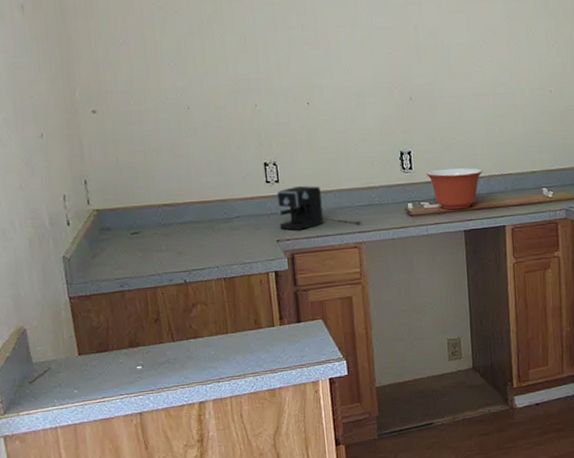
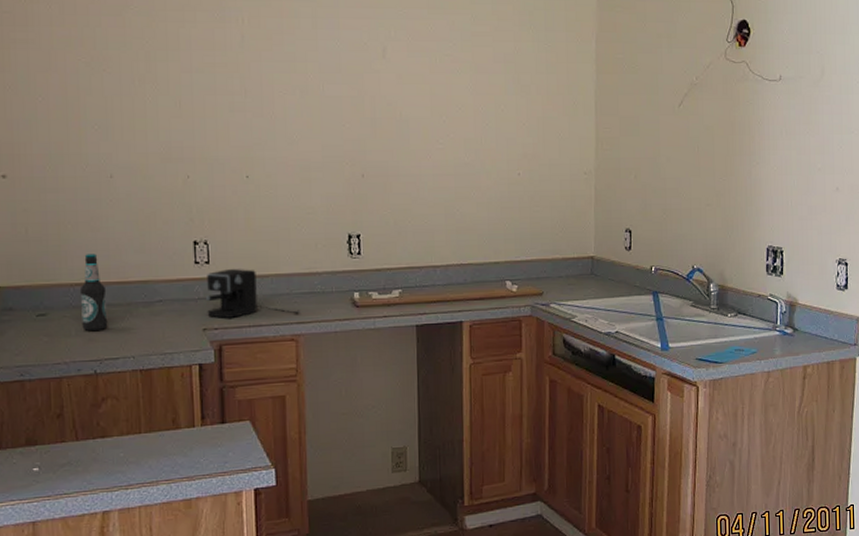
bottle: none [166,177,194,246] -> present [79,254,108,332]
mixing bowl: present [426,168,483,210] -> none [377,254,441,302]

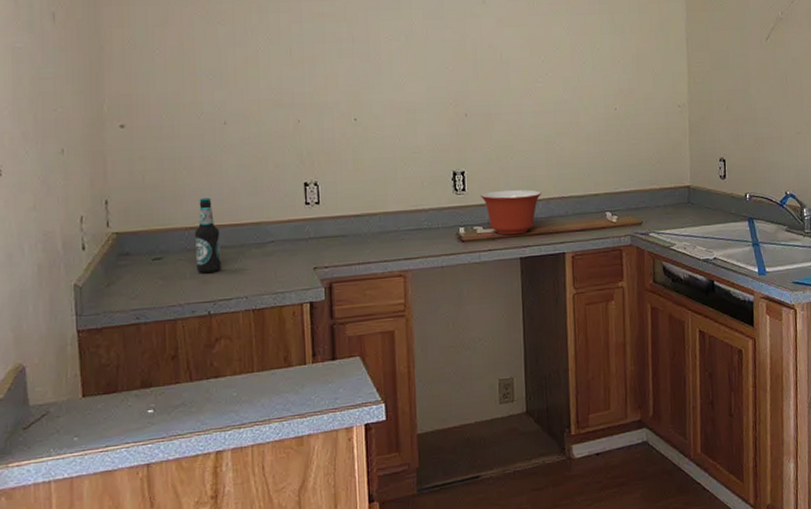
coffee maker: present [206,268,300,318] -> none [317,207,408,257]
mixing bowl: none [377,254,441,302] -> present [481,189,542,235]

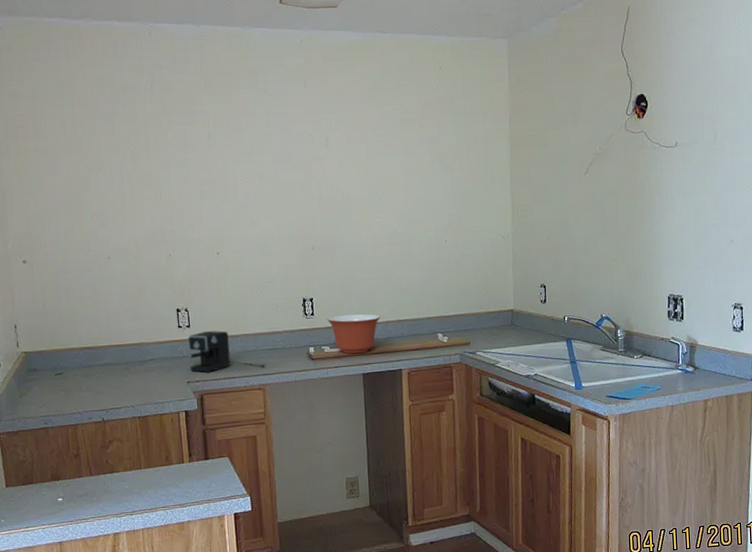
bottle: present [194,198,222,274] -> none [87,322,111,387]
coffee maker: none [317,207,408,257] -> present [188,330,266,372]

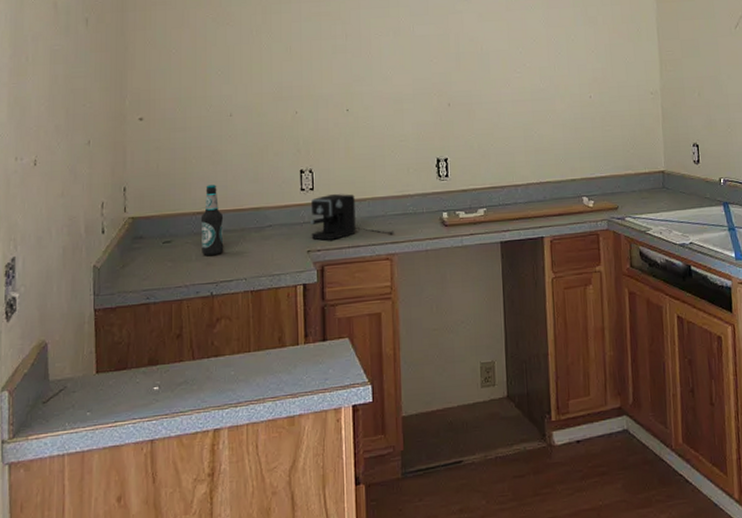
bottle: none [87,322,111,387] -> present [200,184,224,256]
mixing bowl: present [327,314,381,354] -> none [463,175,521,220]

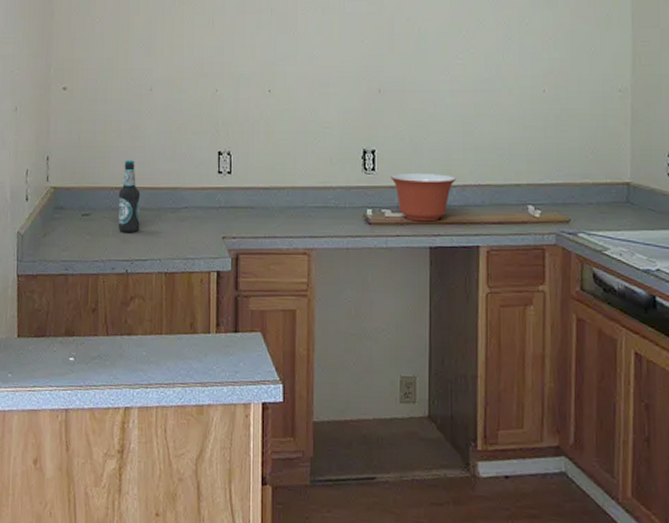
coffee maker: present [311,193,394,240] -> none [227,179,313,228]
mixing bowl: none [463,175,521,220] -> present [391,172,457,222]

